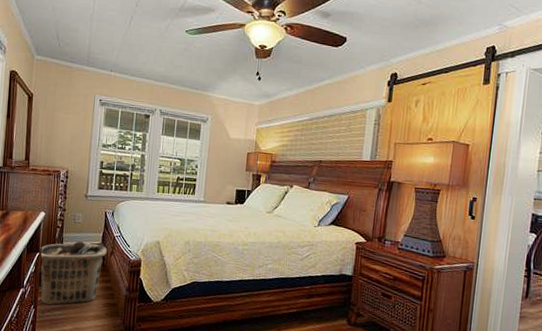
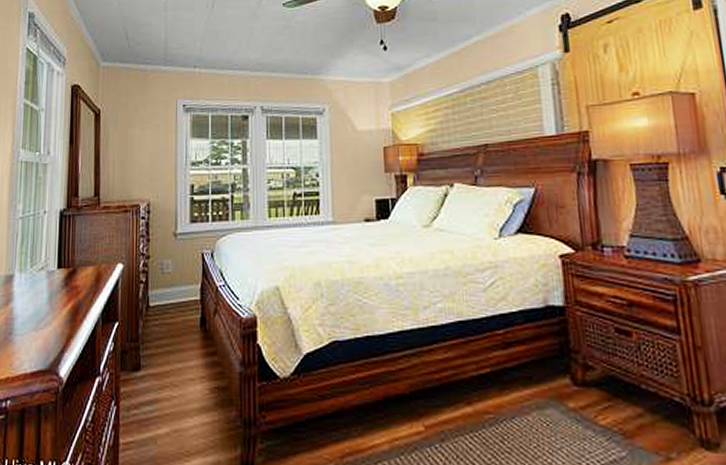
clothes hamper: present [40,241,107,305] -> none [119,298,208,398]

